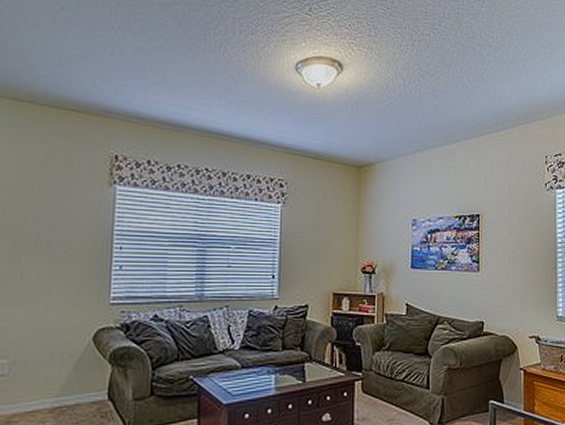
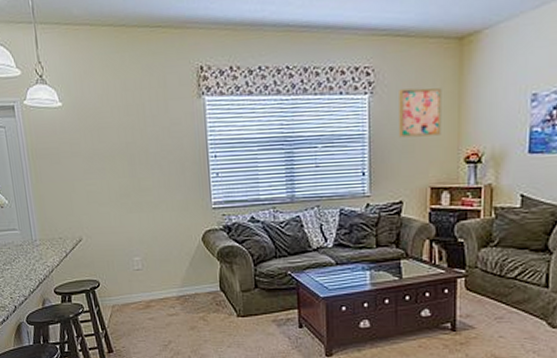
wall art: none [307,203,343,246] -> present [399,88,442,138]

